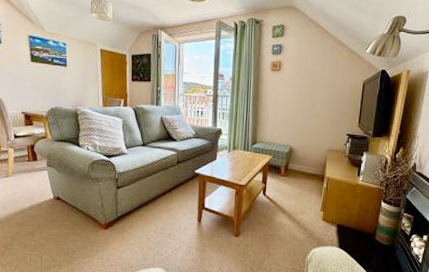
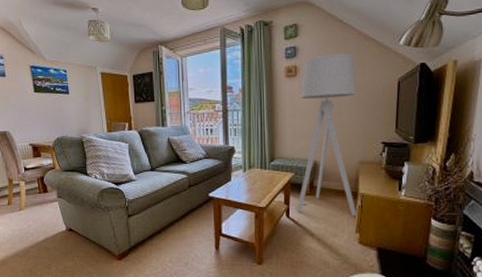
floor lamp: none [273,54,330,196] -> present [297,53,357,216]

